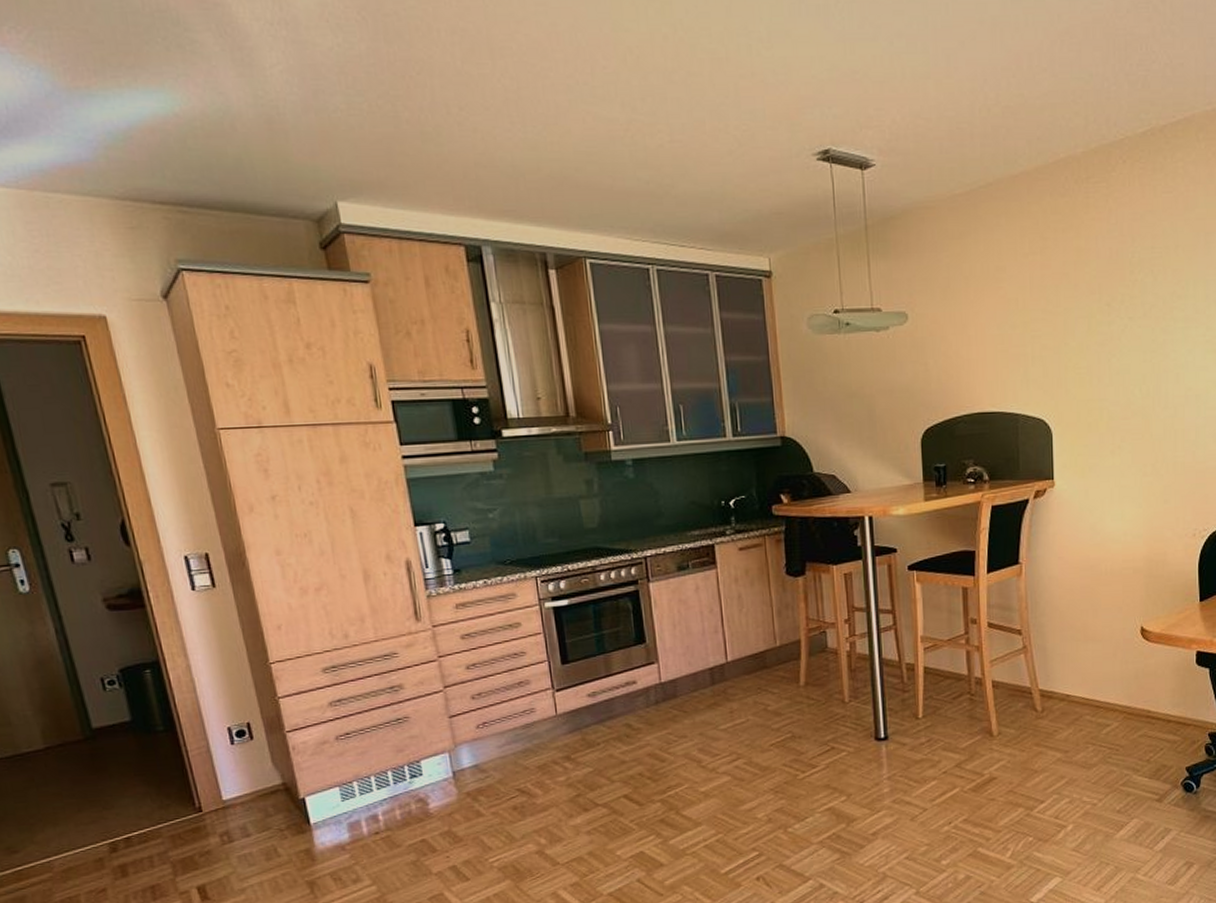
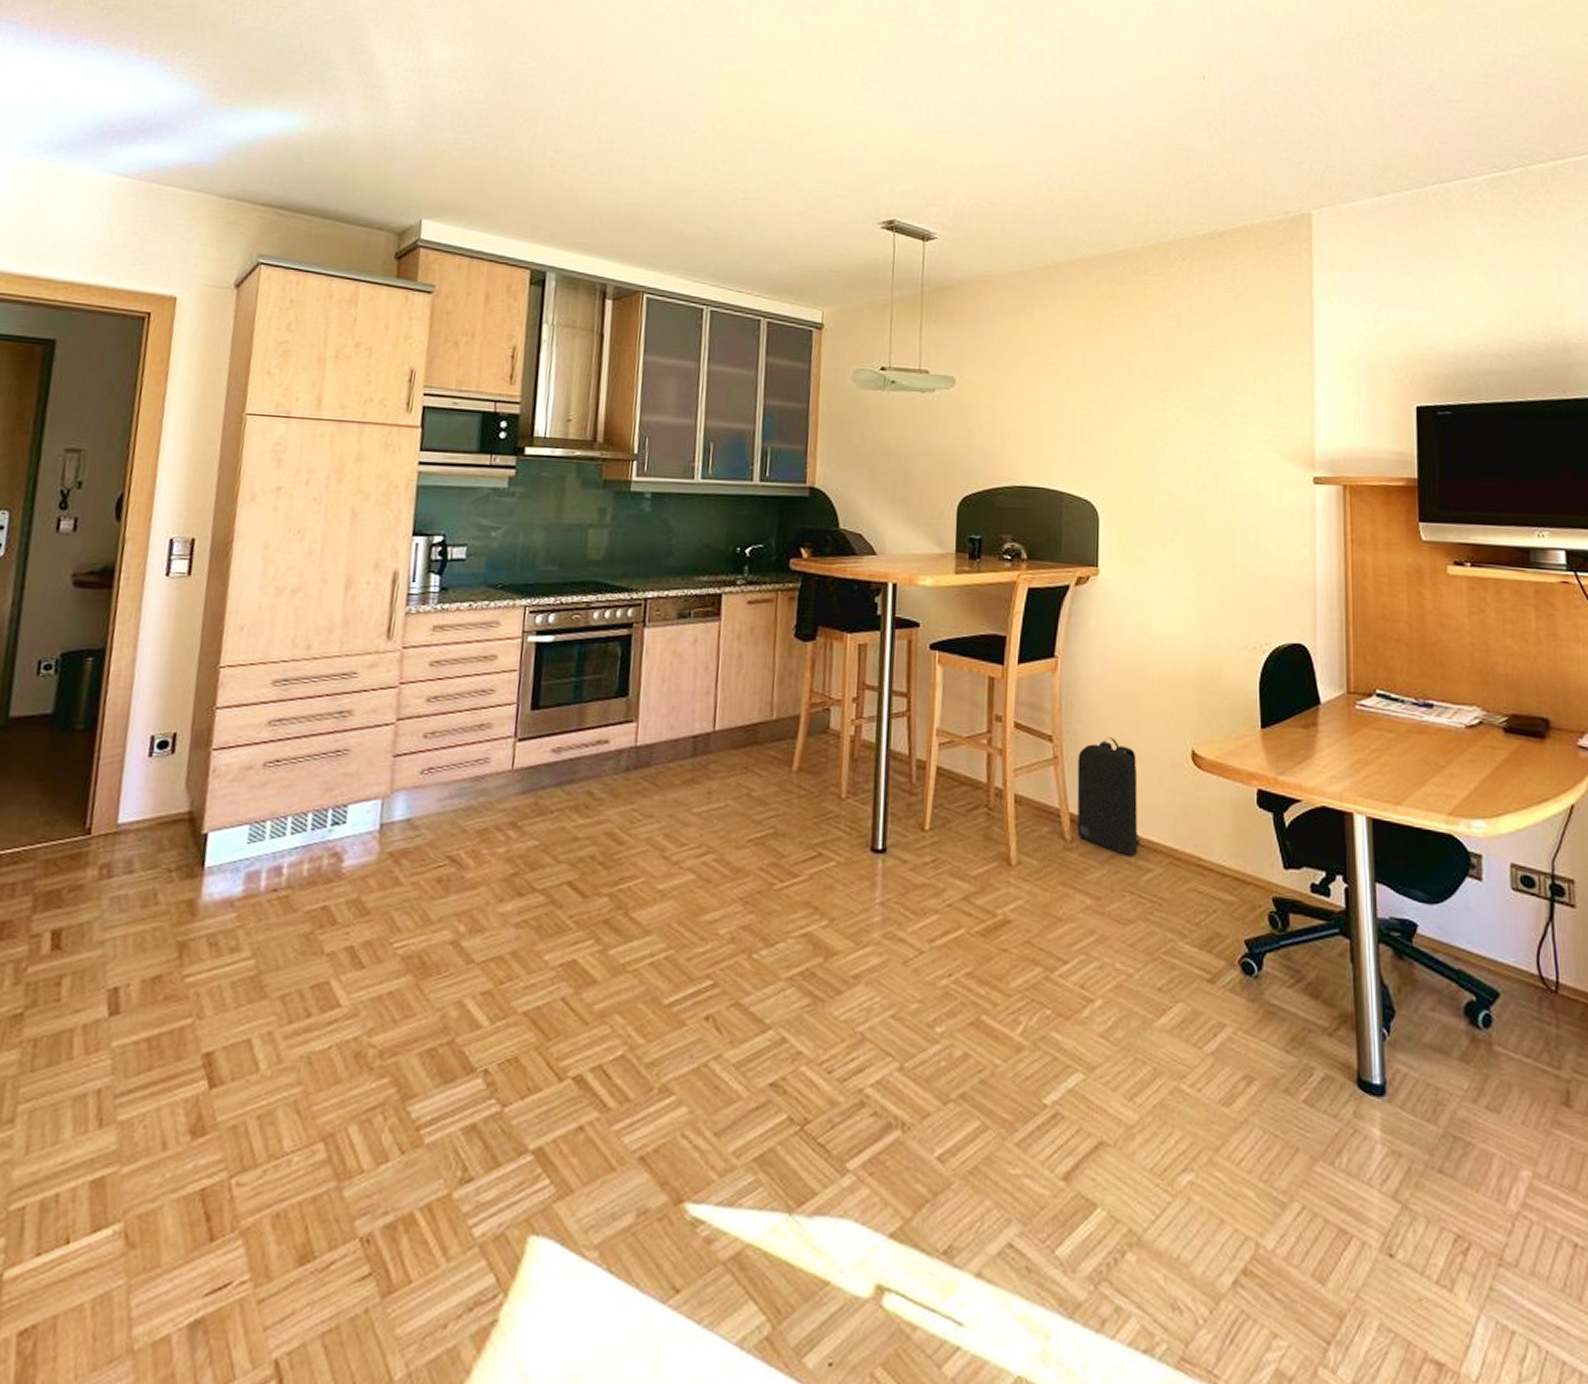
backpack: none [1044,624,1100,717] -> present [1077,737,1141,856]

